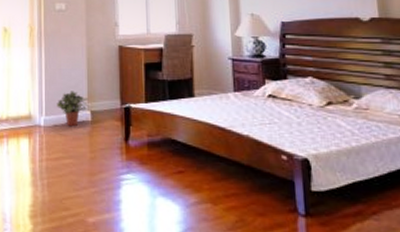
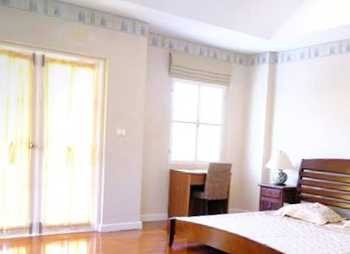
potted plant: present [56,91,89,127] -> none [113,204,141,234]

